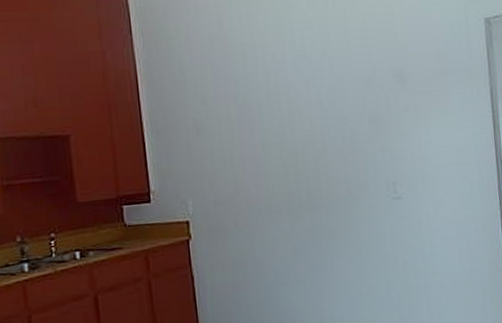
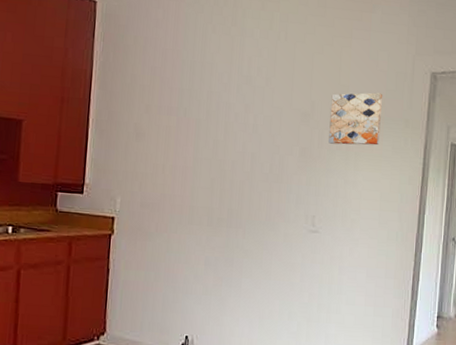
wall art: none [390,47,446,106] -> present [328,92,383,145]

